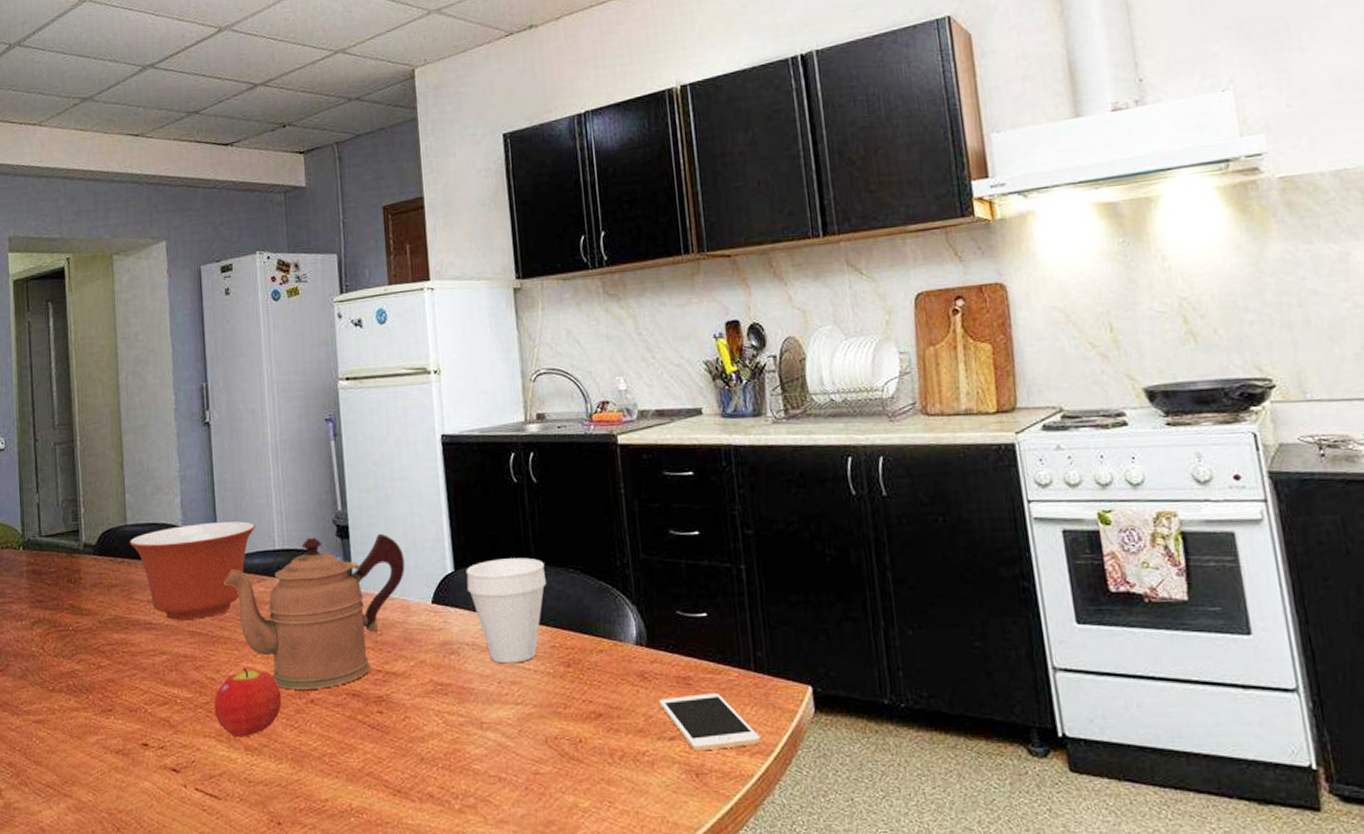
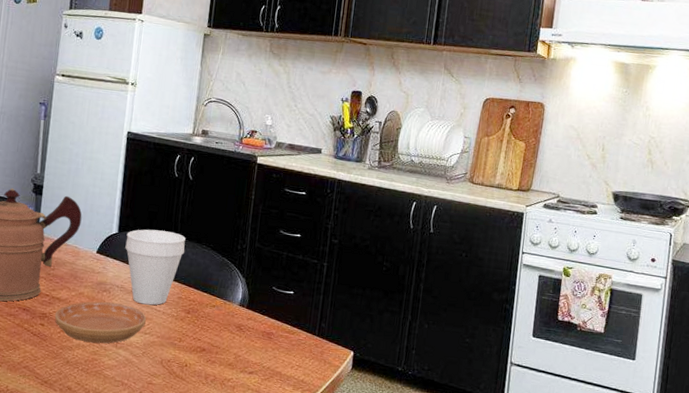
saucer: none [393,667,514,727] -> present [54,301,146,343]
cell phone: present [658,693,761,752] -> none [247,345,312,385]

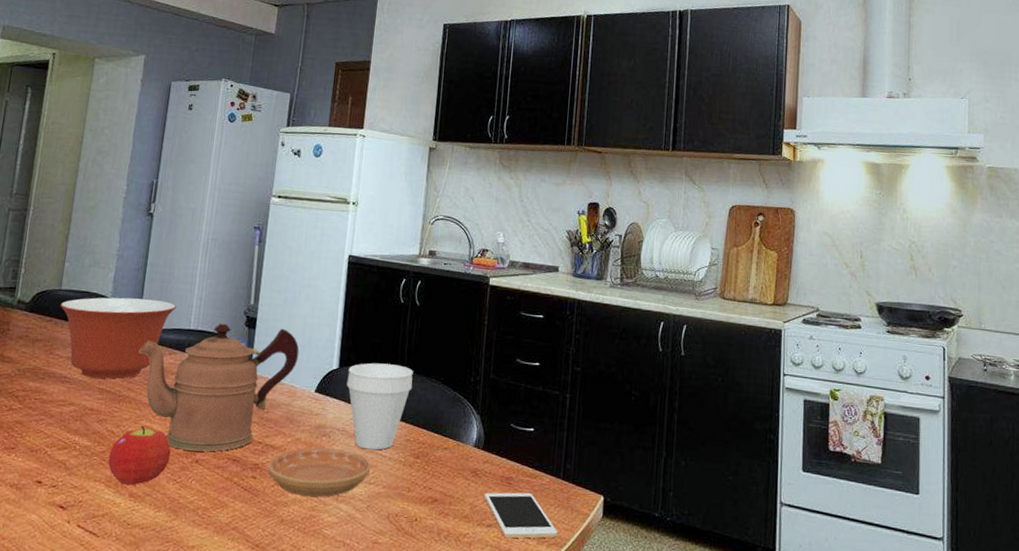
cell phone: none [247,345,312,385] -> present [484,492,558,539]

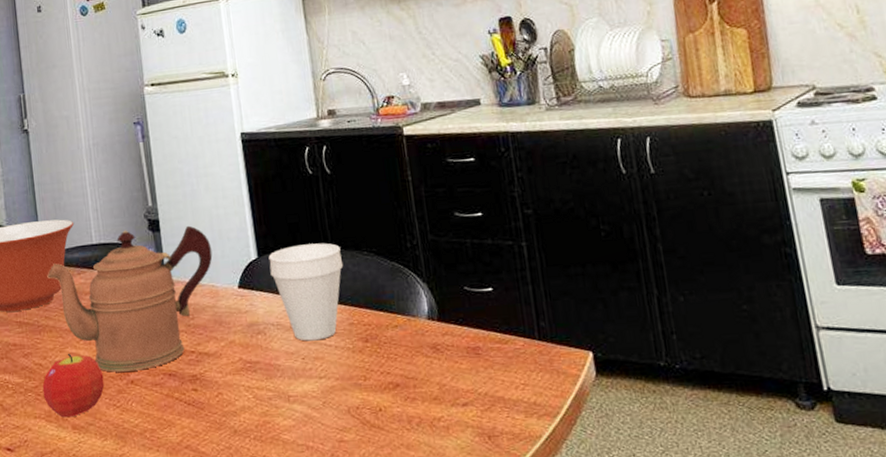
saucer: present [268,448,370,497] -> none [206,345,317,402]
cell phone: present [484,492,558,539] -> none [451,362,547,416]

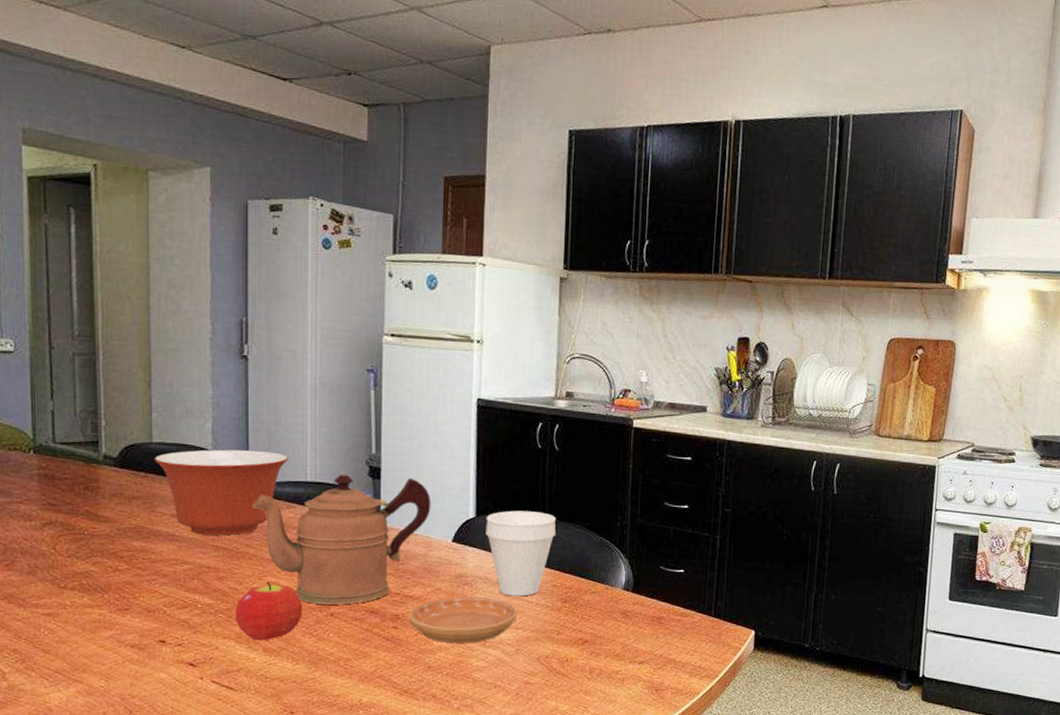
saucer: none [206,345,317,402] -> present [409,596,517,643]

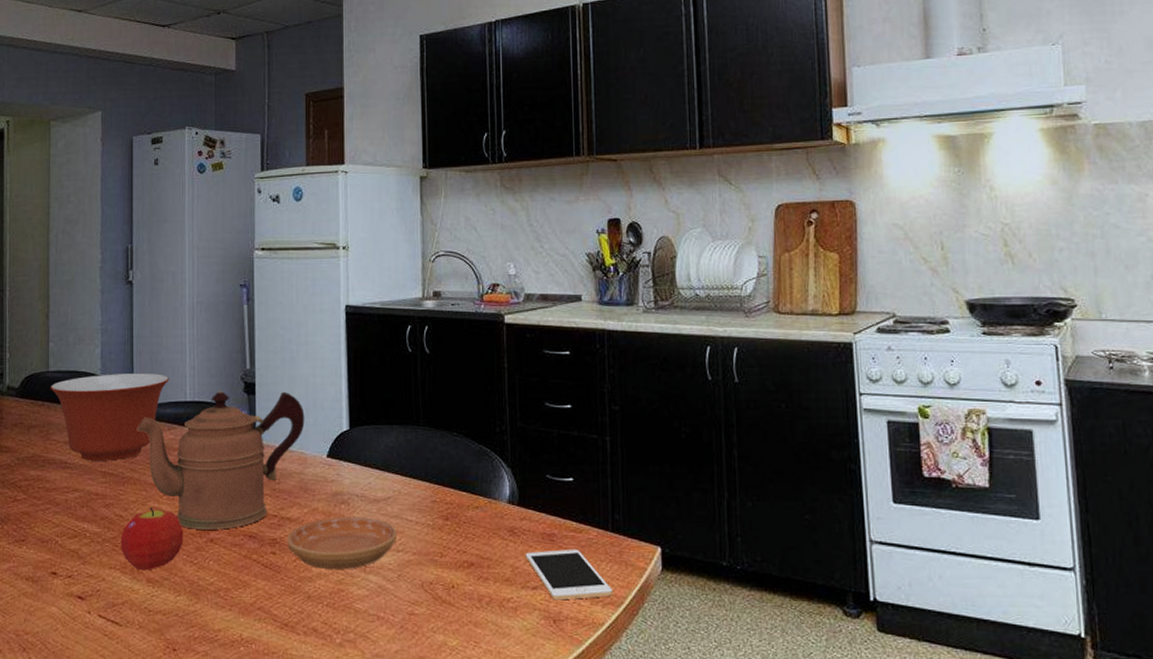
cup: present [485,510,556,597] -> none [360,420,433,515]
cell phone: none [635,631,710,673] -> present [525,550,613,600]

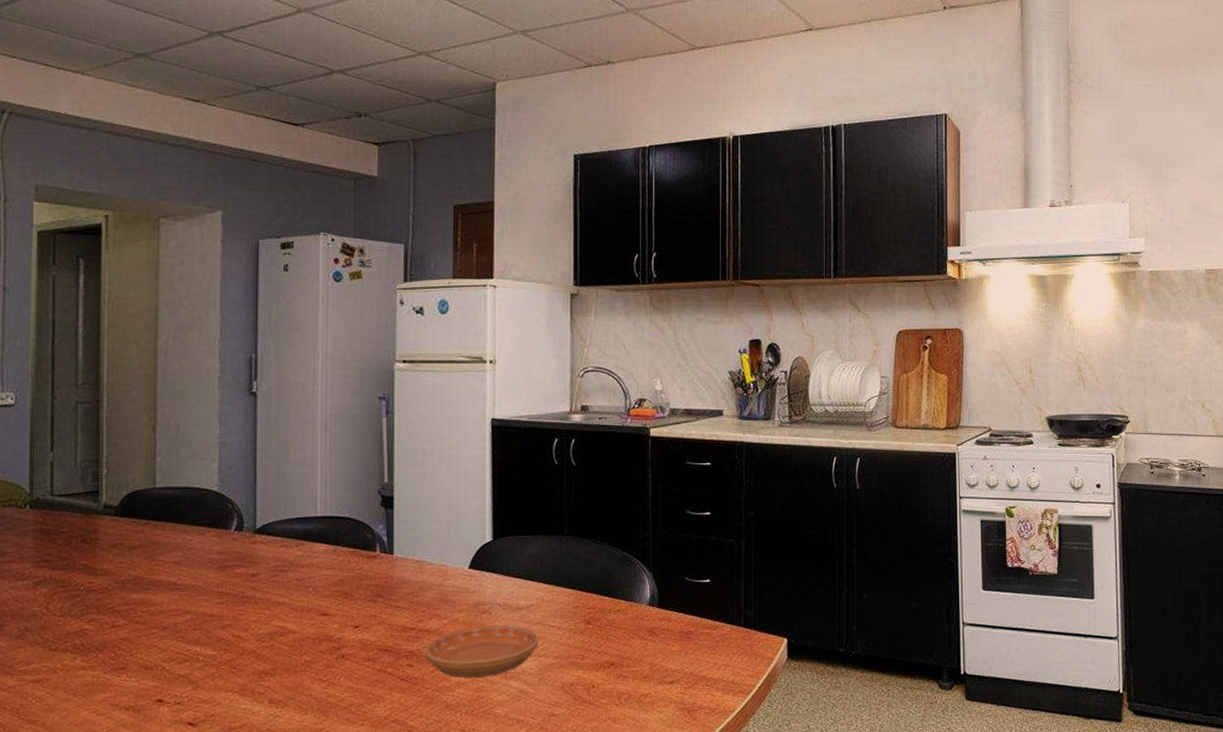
mixing bowl: present [50,373,170,461] -> none [157,488,298,581]
fruit: present [120,507,183,571] -> none [239,626,312,692]
coffeepot: present [137,390,305,530] -> none [259,504,446,647]
cell phone: present [525,550,613,600] -> none [663,645,743,693]

